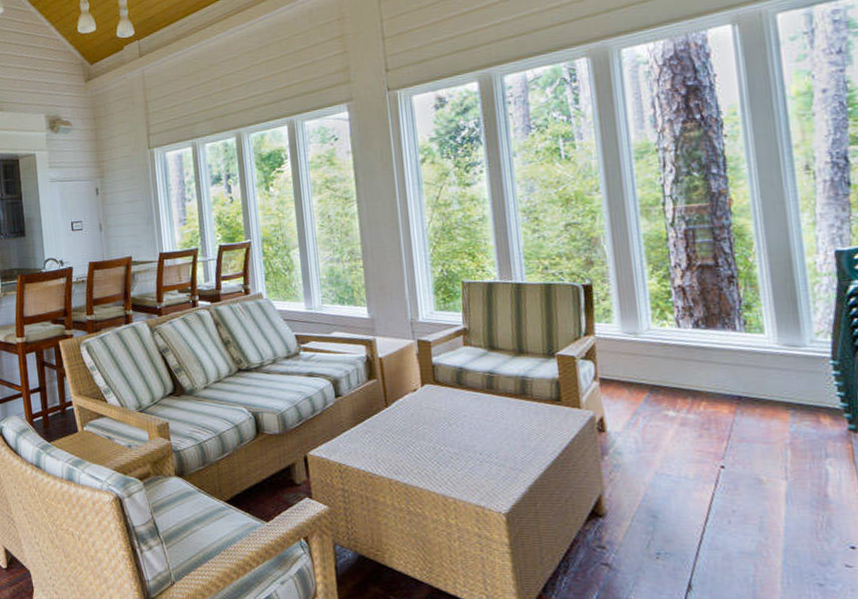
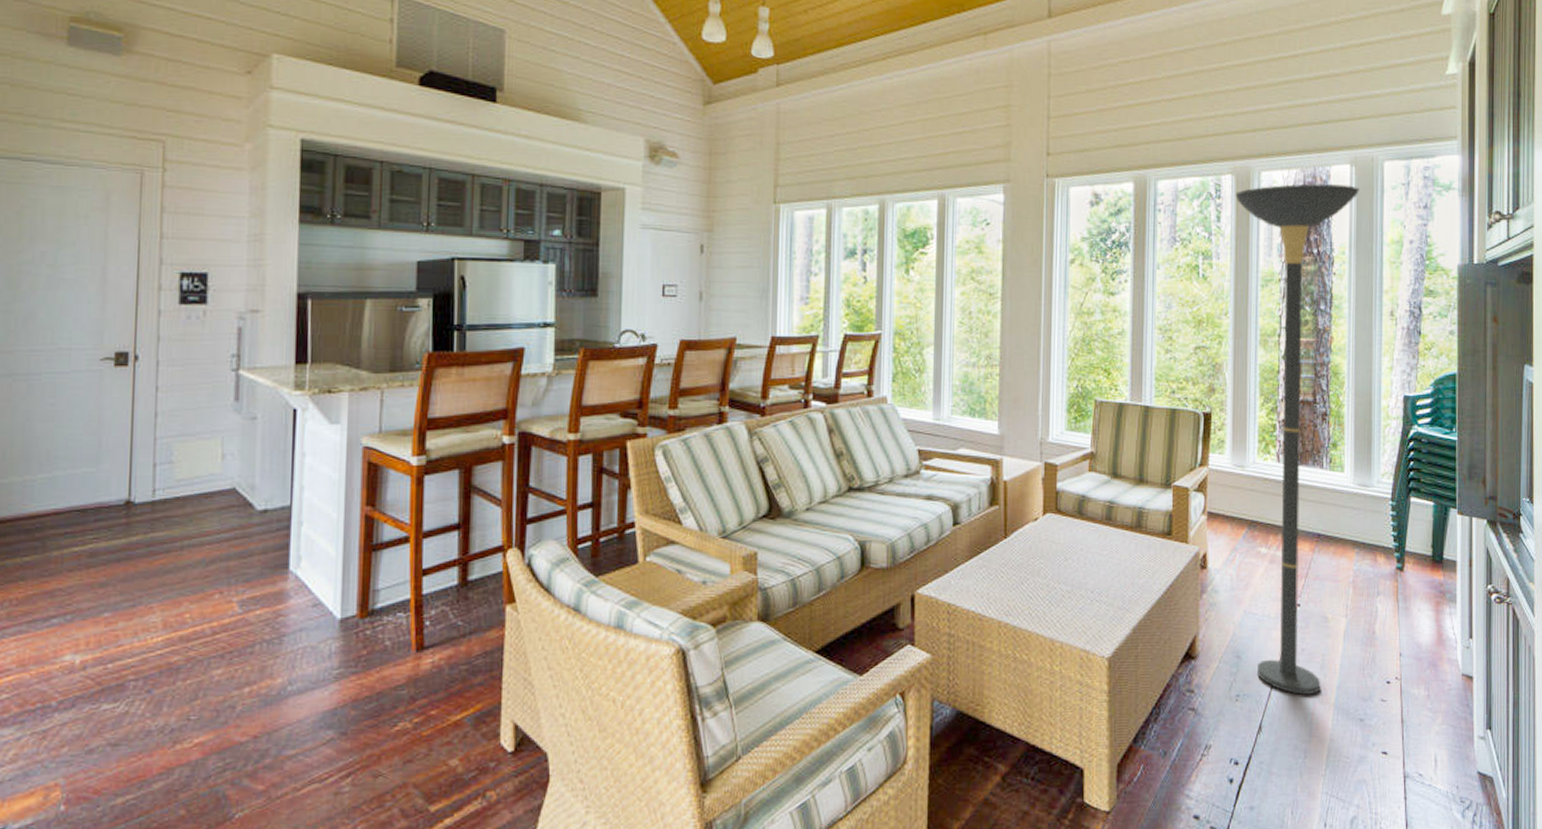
floor lamp: none [593,45,763,556] -> present [1235,183,1359,695]

